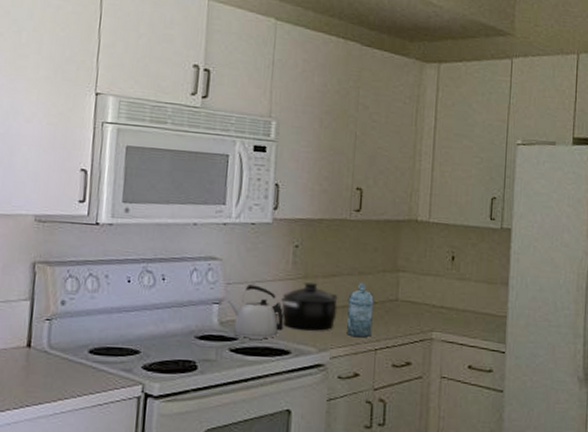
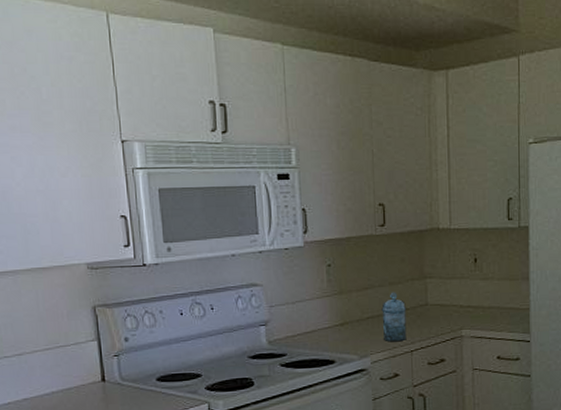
kettle: present [226,284,284,341] -> none [271,305,326,354]
saucepan: present [281,281,338,331] -> none [321,296,373,341]

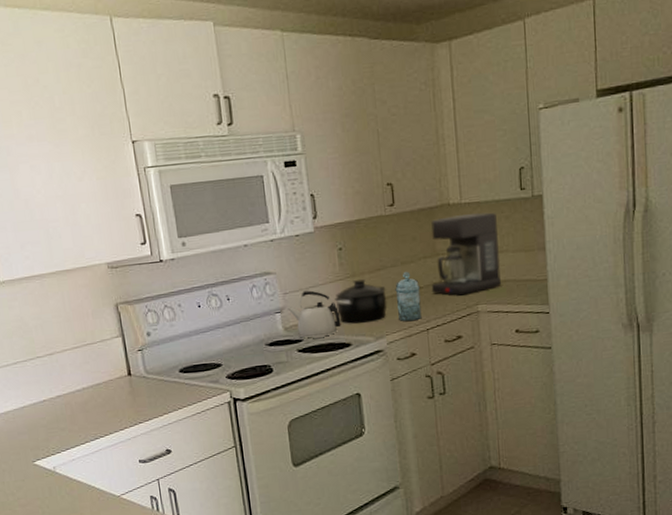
kettle: none [271,305,326,354] -> present [286,290,341,339]
saucepan: none [321,296,373,341] -> present [335,278,387,324]
coffee maker: none [417,239,486,319] -> present [431,212,501,296]

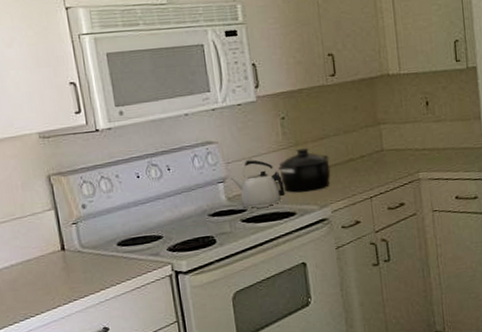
canister: present [395,271,422,322] -> none [338,140,365,190]
coffee maker: present [431,212,501,296] -> none [372,83,440,164]

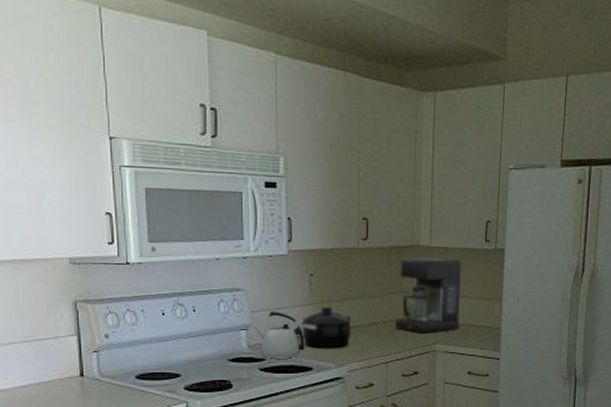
coffee maker: none [372,83,440,164] -> present [394,256,461,334]

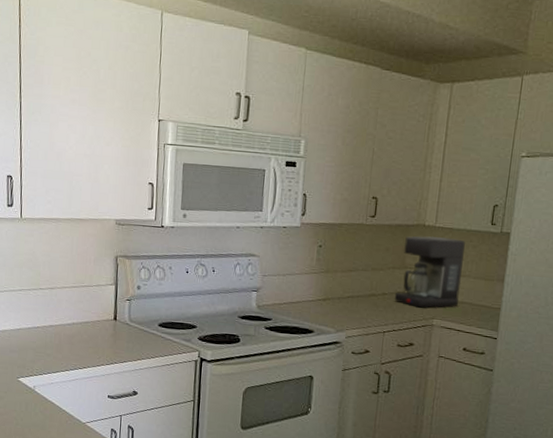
kettle: present [252,311,305,360] -> none [263,277,309,321]
saucepan: present [301,306,352,349] -> none [307,275,354,315]

